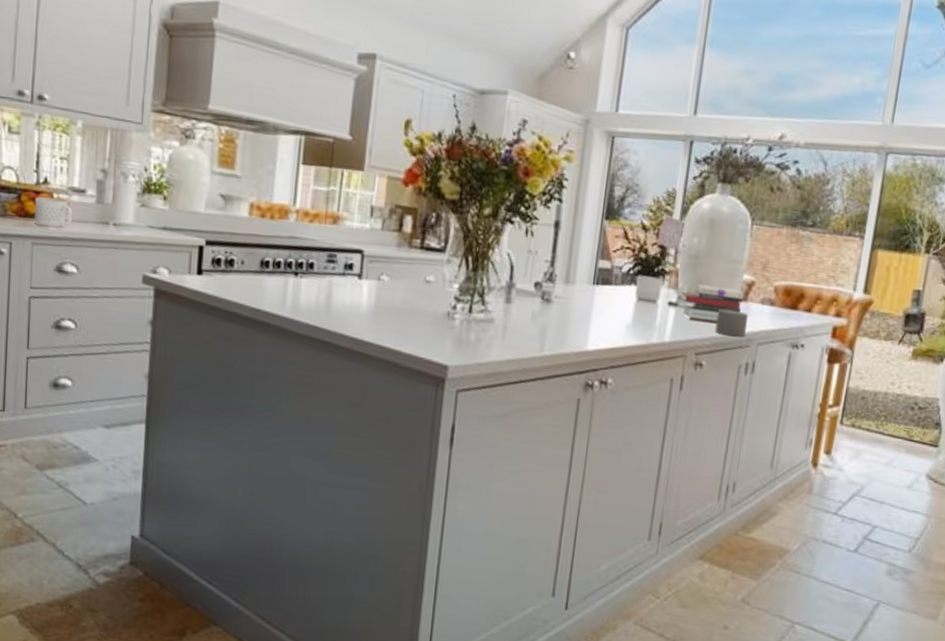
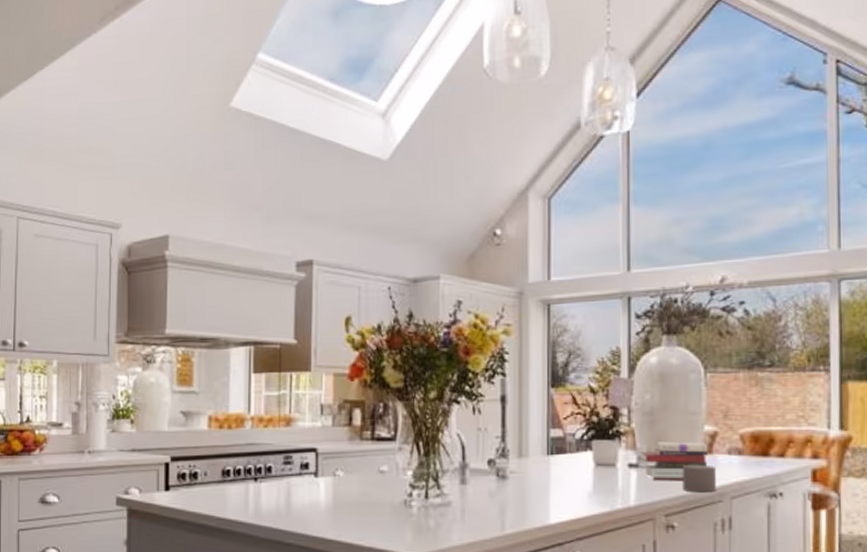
mug: present [34,197,72,228] -> none [20,435,52,462]

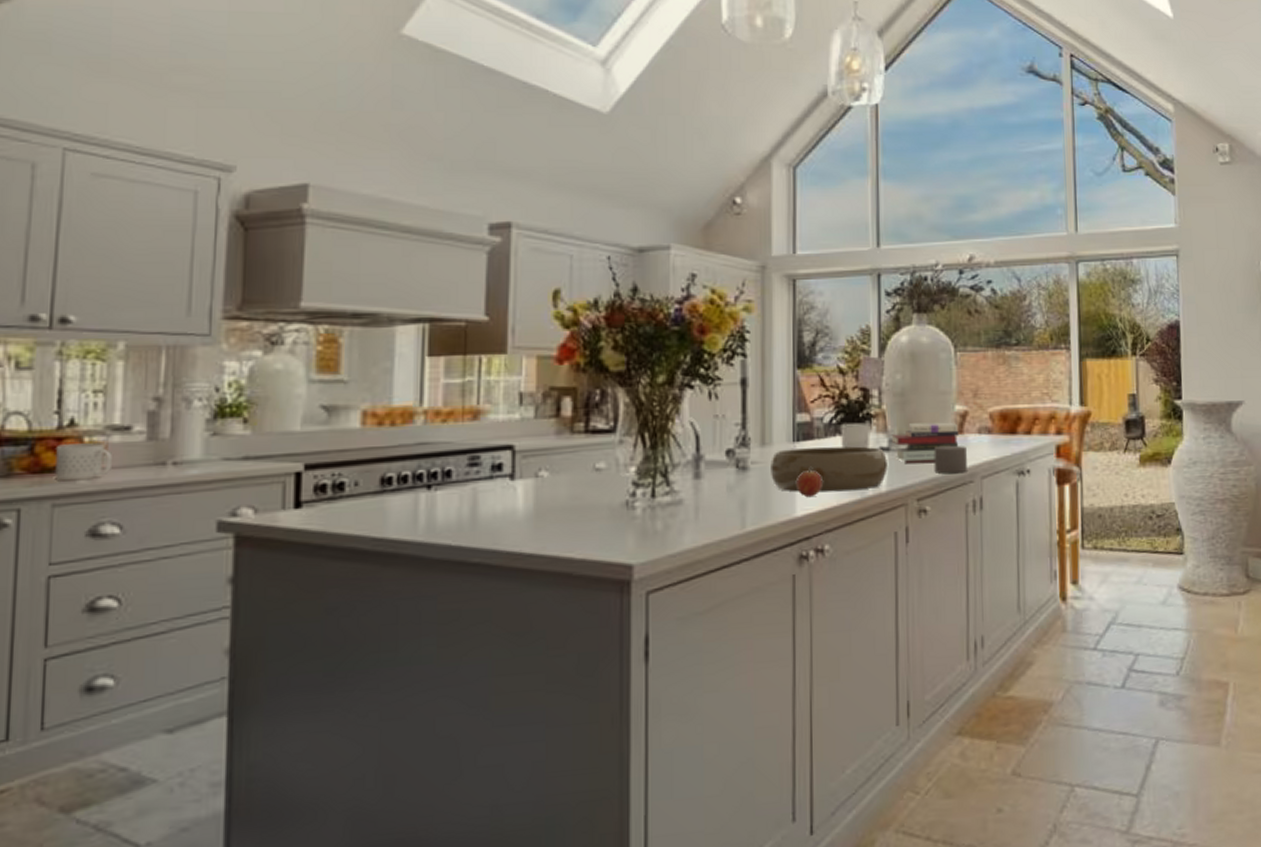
mug: none [20,435,52,462] -> present [55,443,112,481]
bowl: none [527,461,636,503] -> present [771,446,888,493]
fruit: none [551,479,574,507] -> present [797,468,823,498]

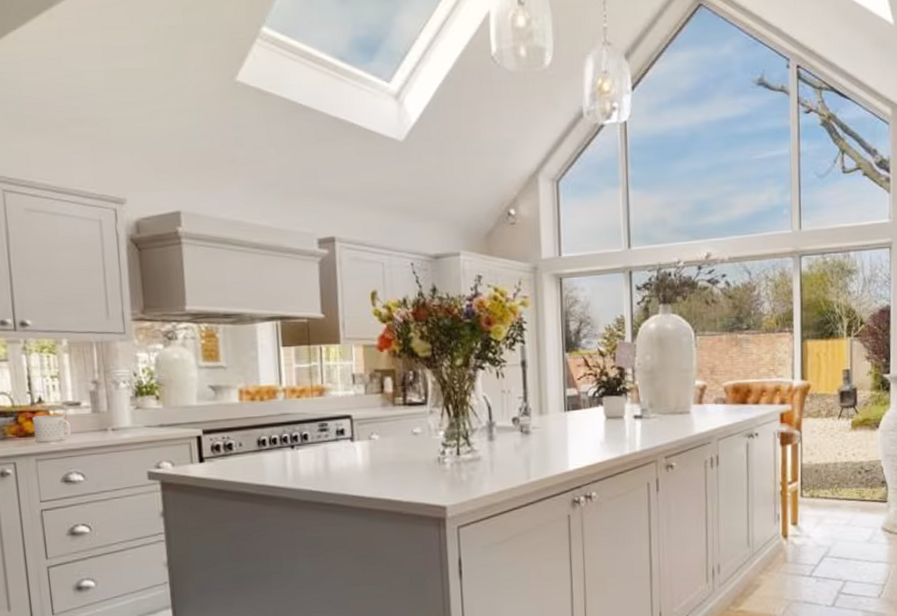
bowl: present [771,446,888,493] -> none [547,414,641,451]
fruit: present [797,468,823,498] -> none [568,432,589,456]
books: present [891,422,959,464] -> none [643,394,699,429]
jar: present [933,445,967,474] -> none [678,413,706,437]

